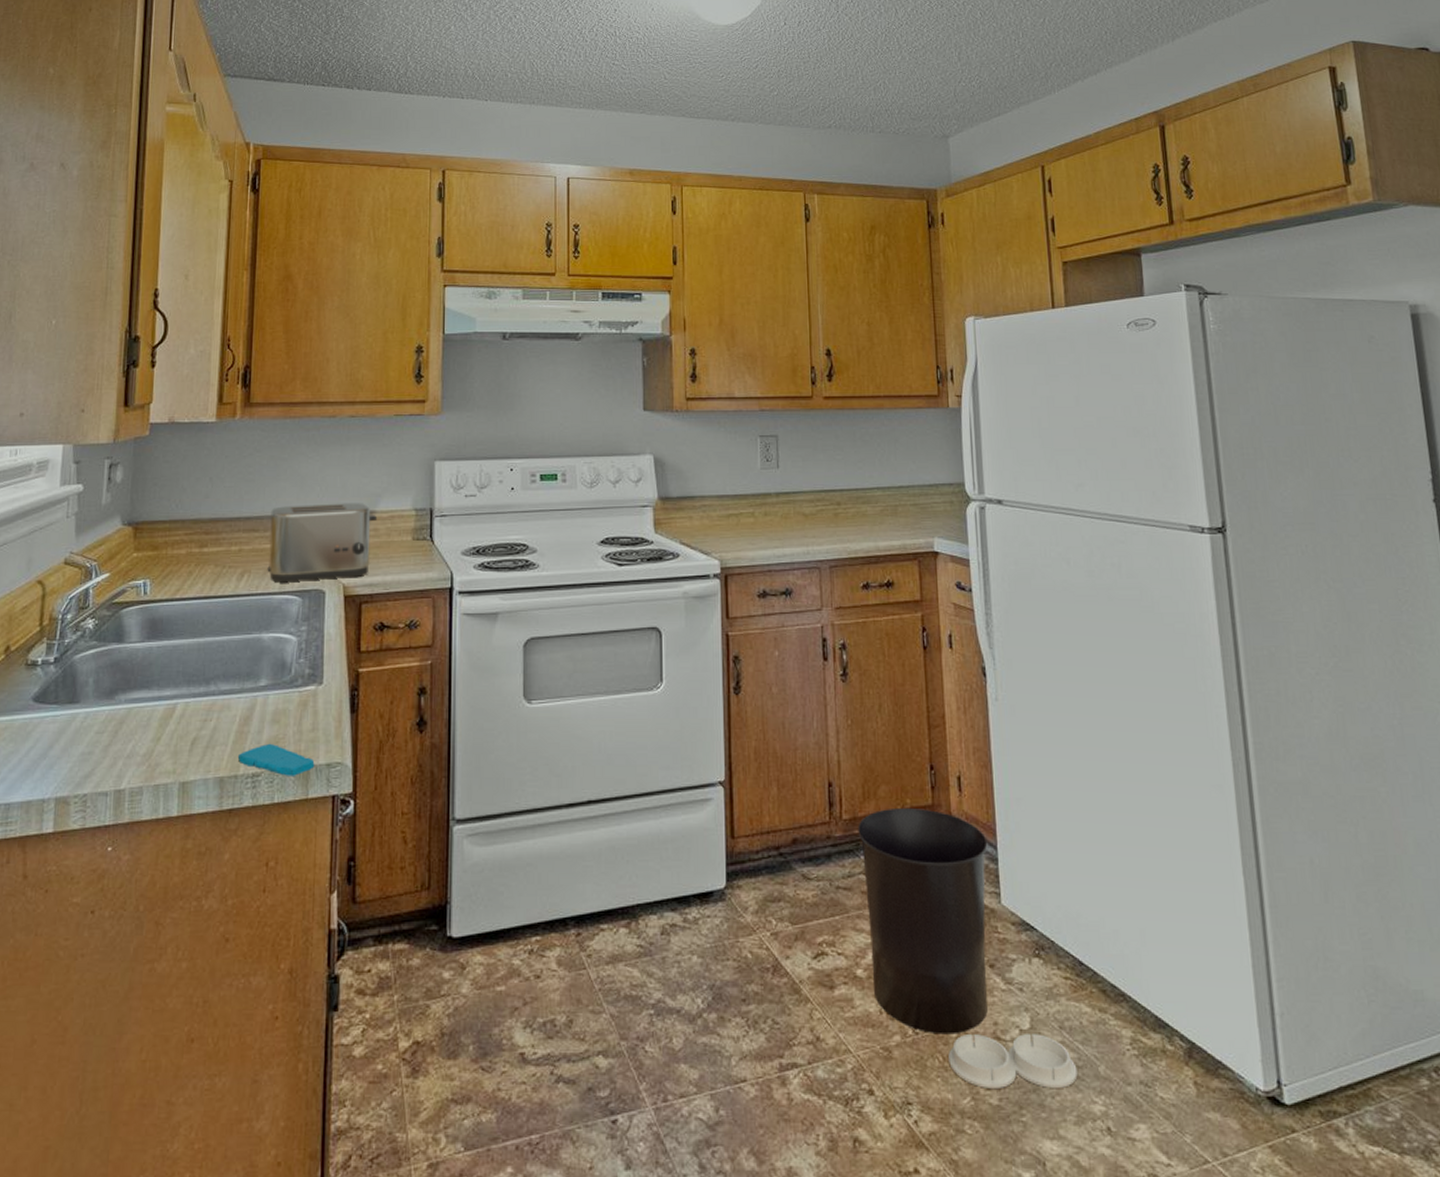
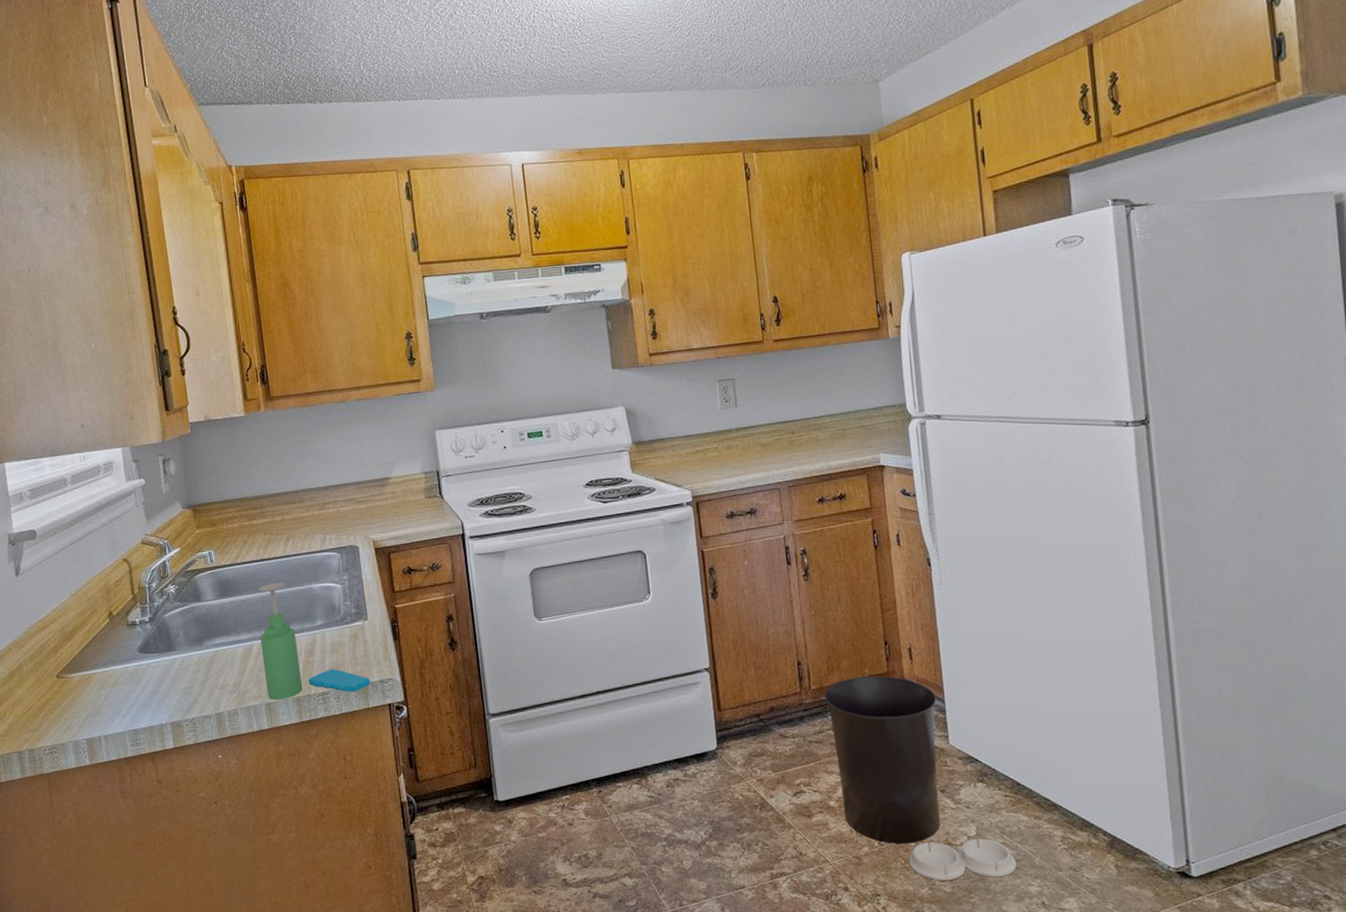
soap dispenser: none [184,626,232,780] -> present [258,582,303,701]
toaster: present [267,503,378,583] -> none [303,471,393,543]

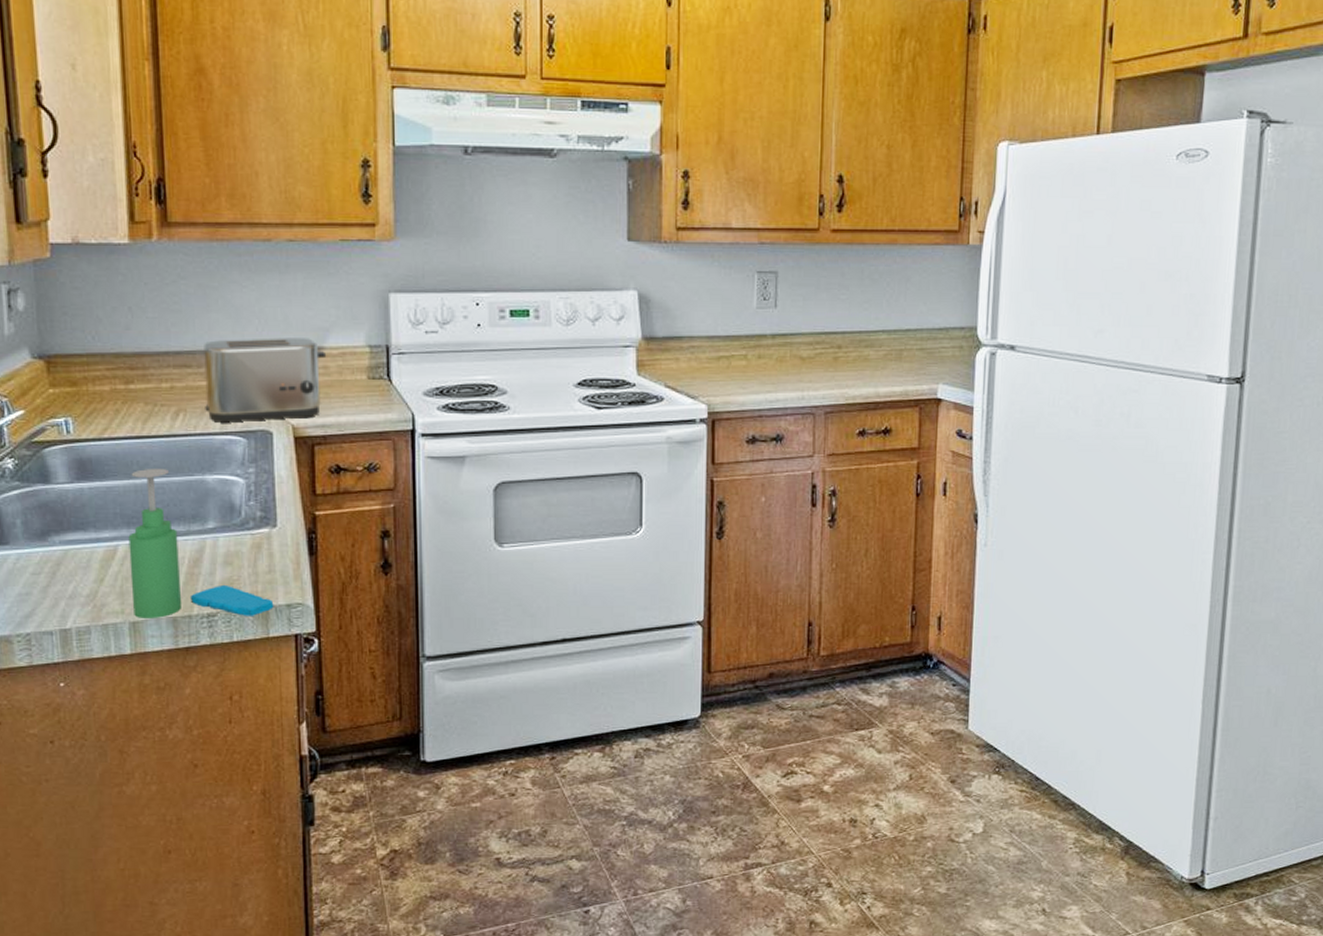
toaster: none [303,471,393,543] -> present [204,338,327,423]
waste bin: present [824,676,940,845] -> none [834,645,961,838]
pet bowl: present [909,838,1017,881] -> none [904,837,1022,881]

